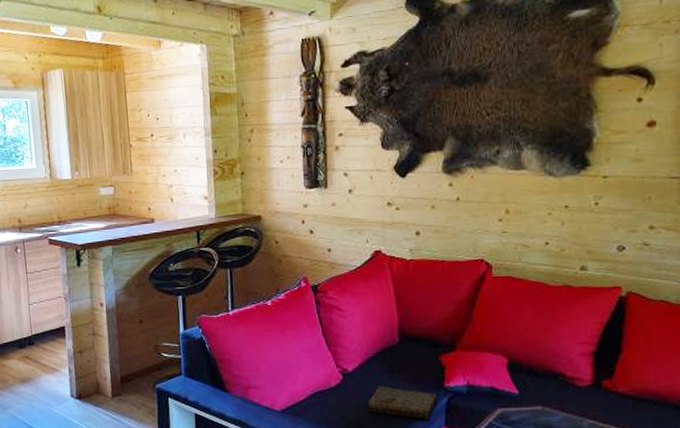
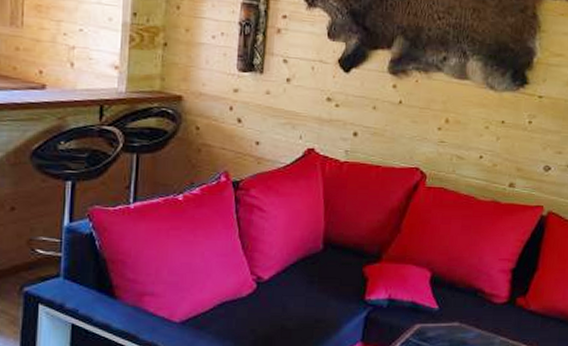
book: present [368,386,437,419] -> none [281,297,357,334]

